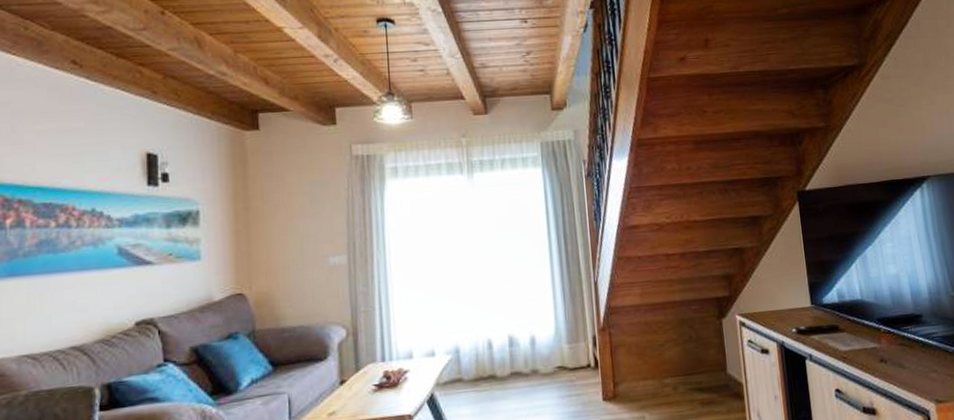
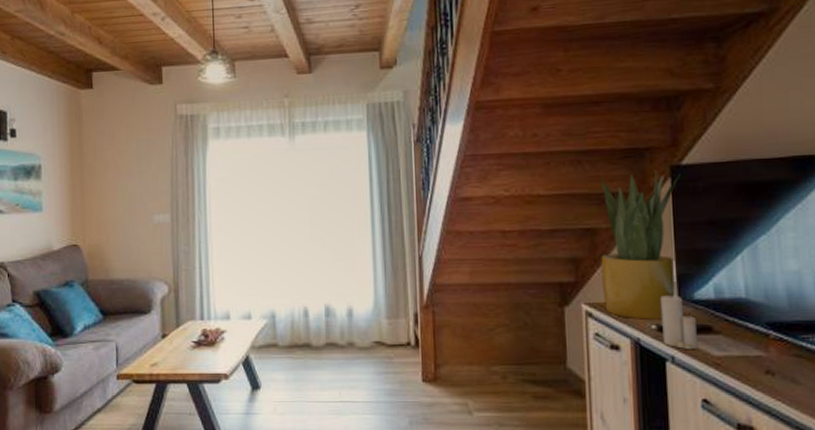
planter: none [744,196,809,325] -> present [600,171,681,320]
candle: none [798,299,829,348] -> present [661,292,699,350]

